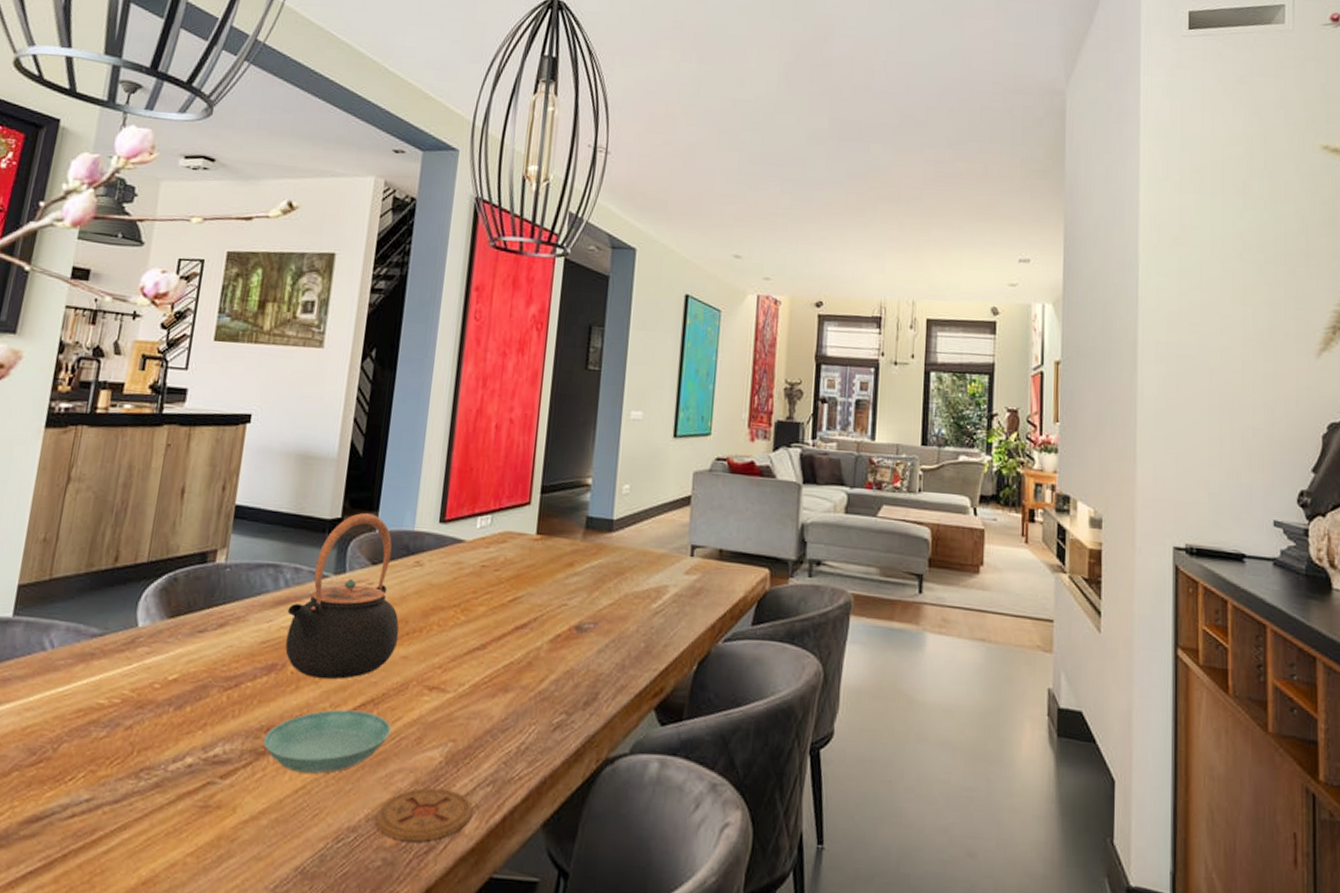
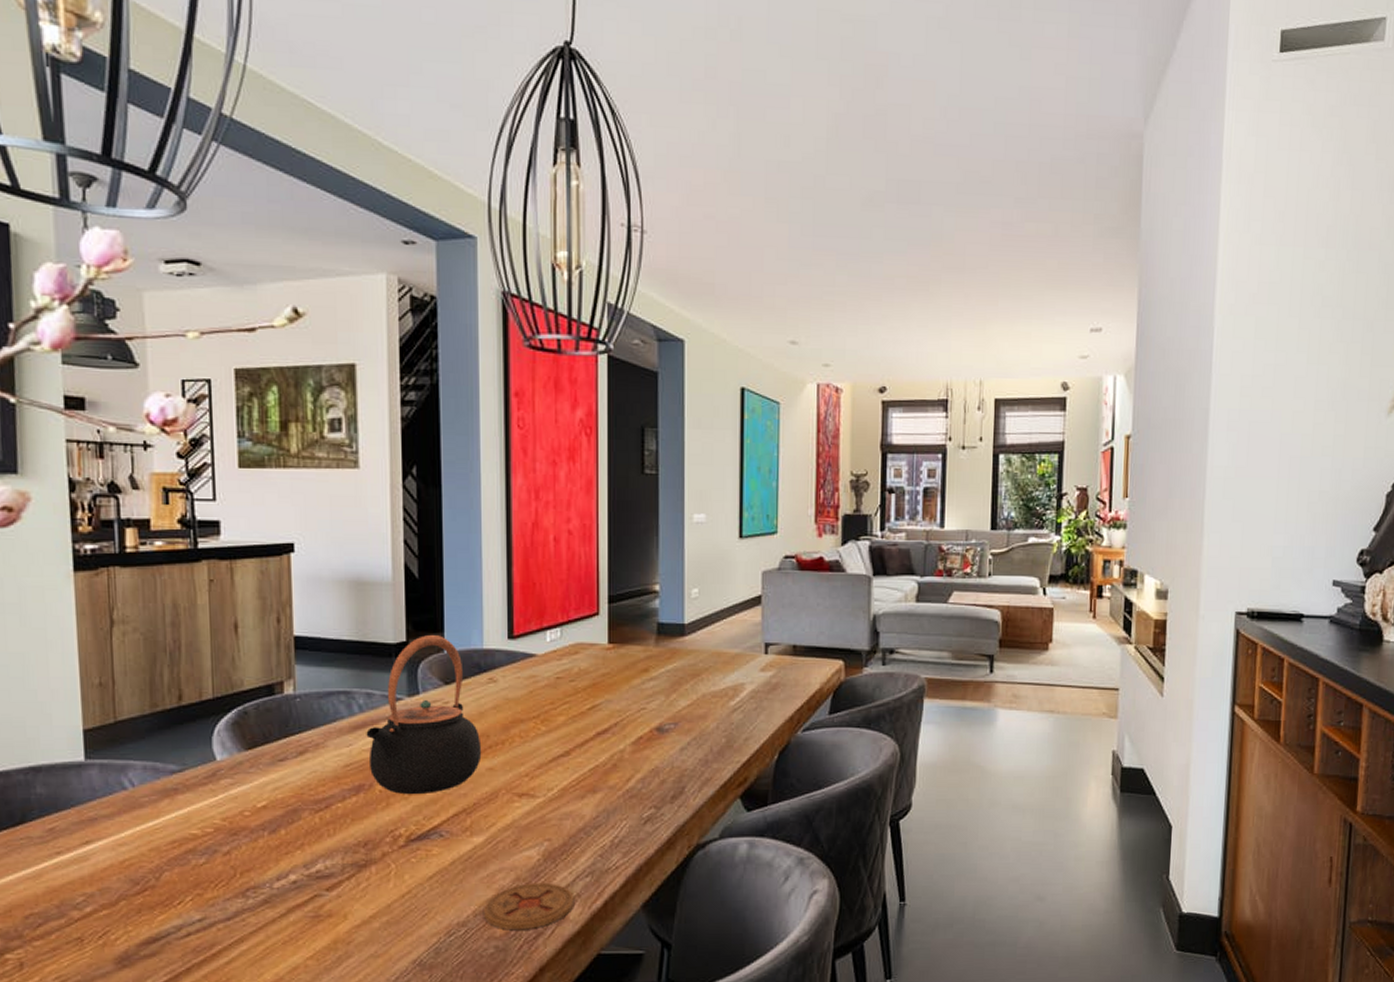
saucer: present [263,709,391,774] -> none [363,820,486,880]

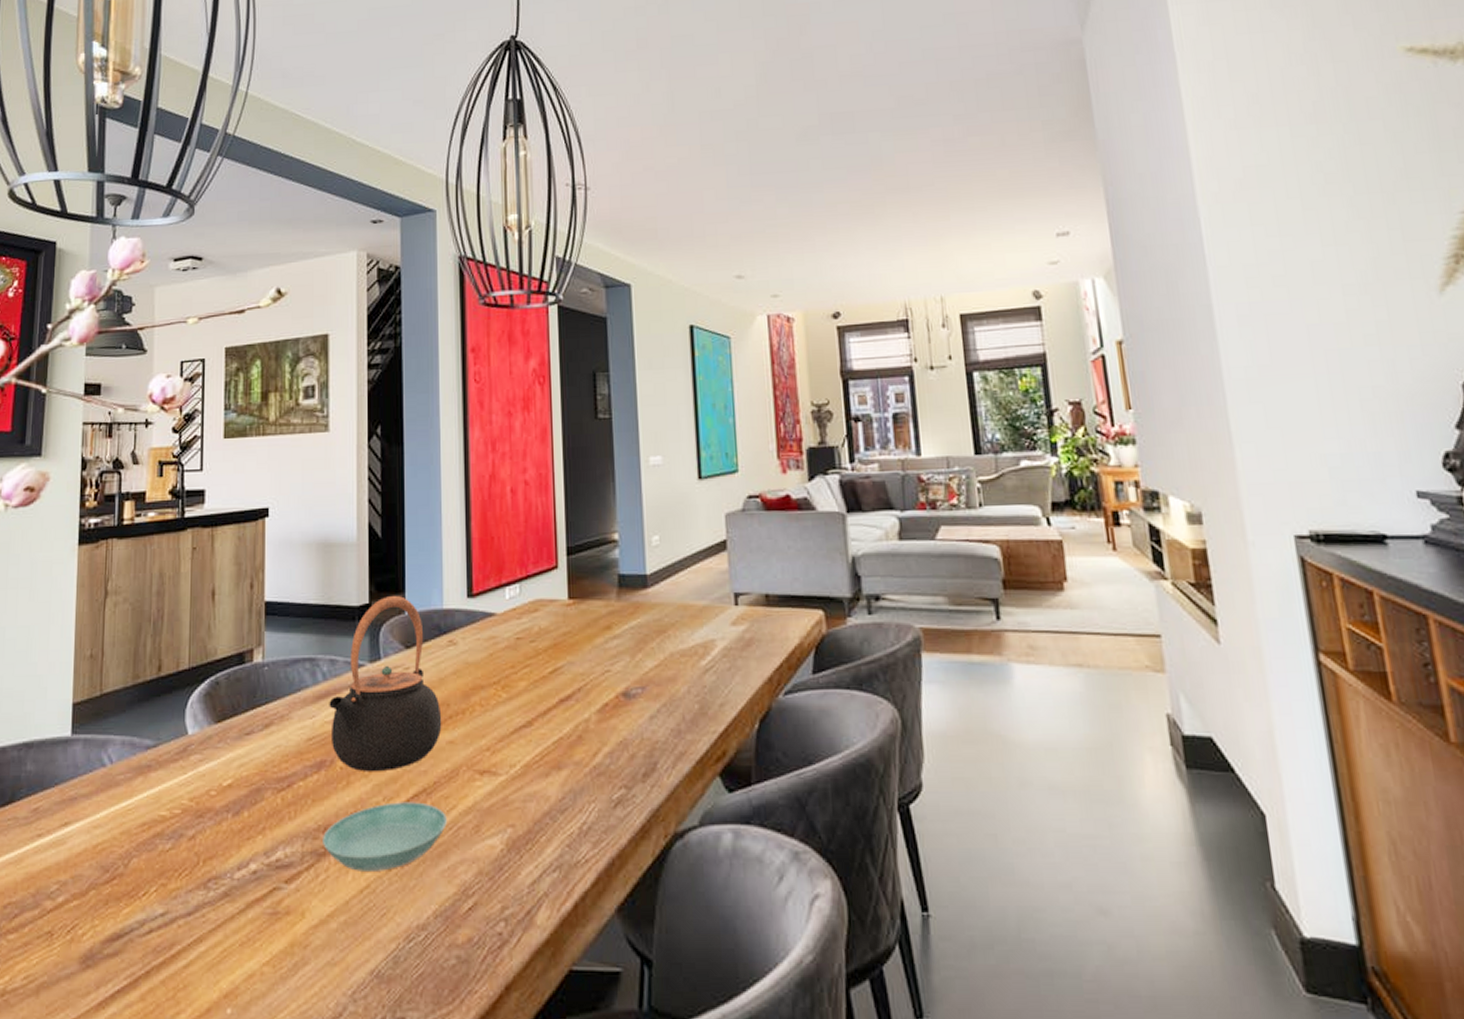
saucer: none [363,820,486,880] -> present [323,802,447,871]
coaster: present [483,882,574,930] -> none [443,878,542,937]

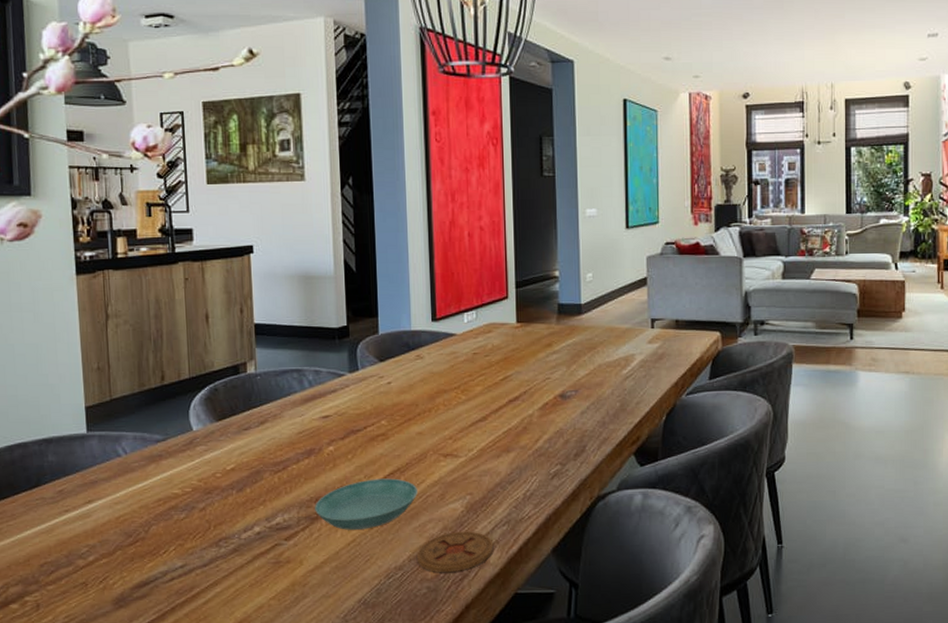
teapot: present [329,595,442,772] -> none [315,319,412,457]
coaster: none [443,878,542,937] -> present [416,531,494,573]

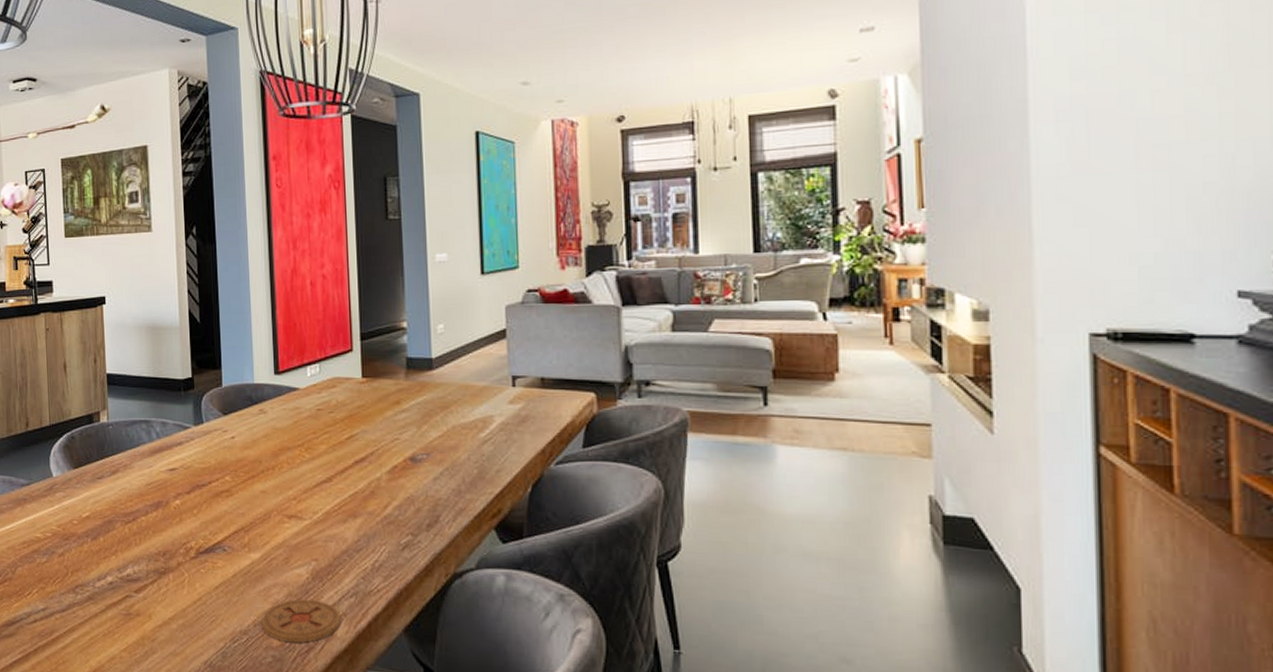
saucer: present [315,478,417,530] -> none [162,536,262,589]

